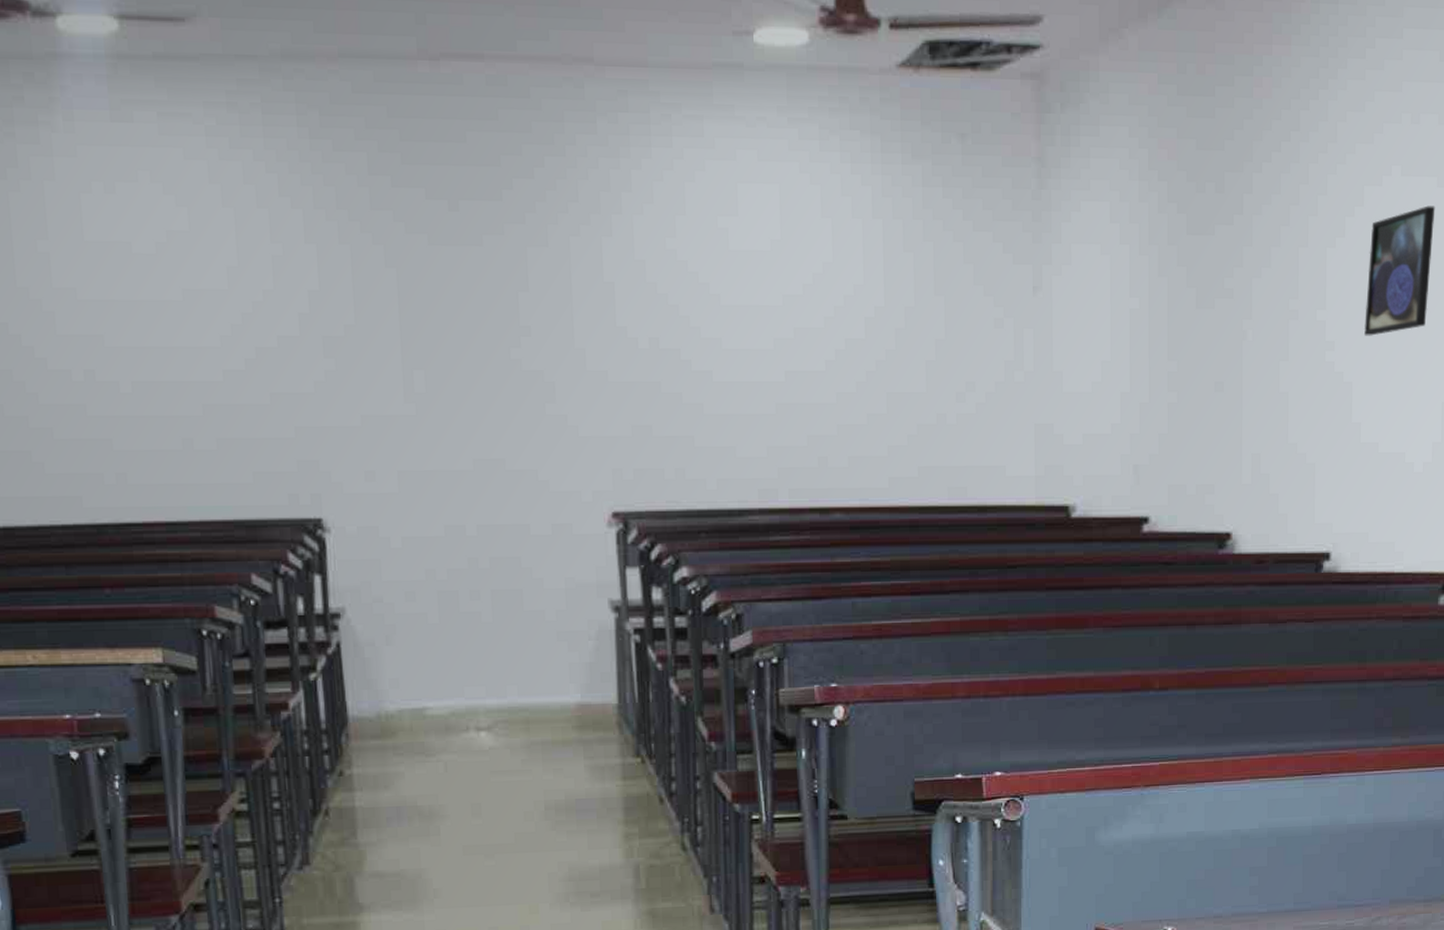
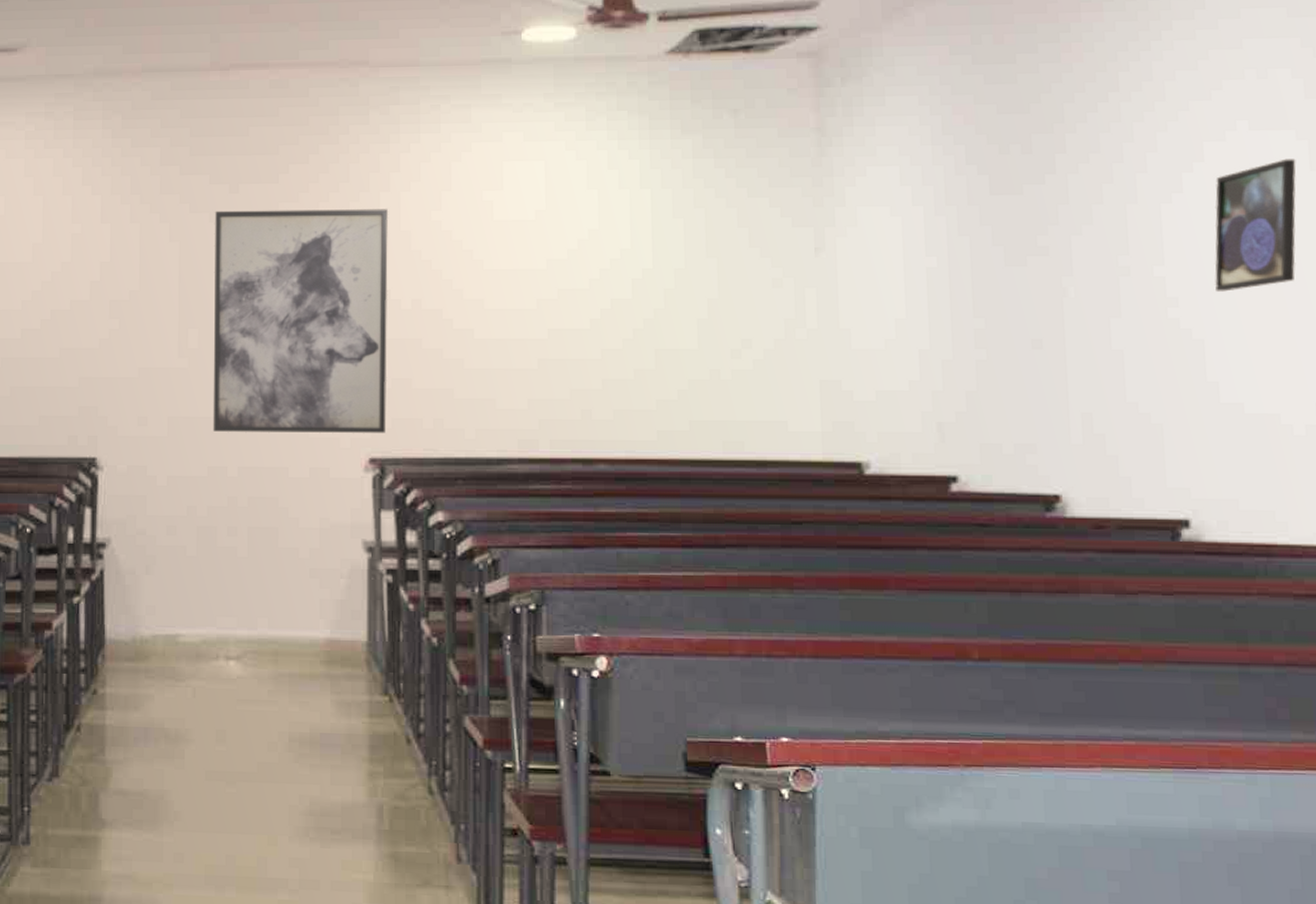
wall art: none [434,231,628,487] -> present [213,209,388,433]

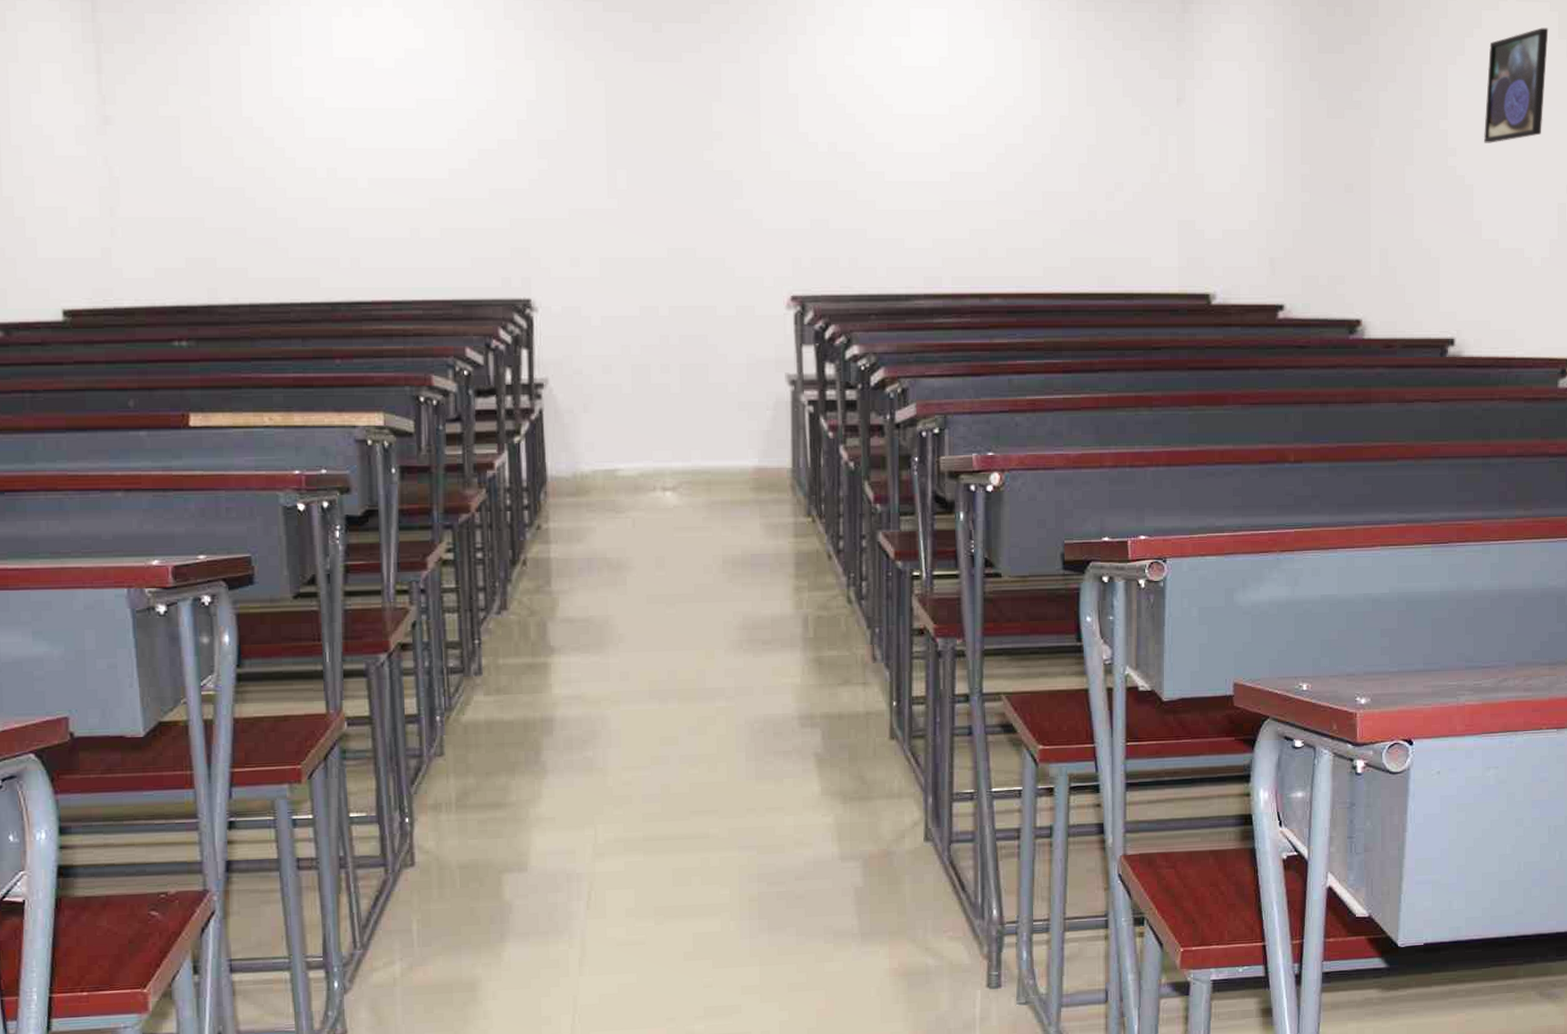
wall art: present [213,209,388,433] -> none [639,50,806,272]

